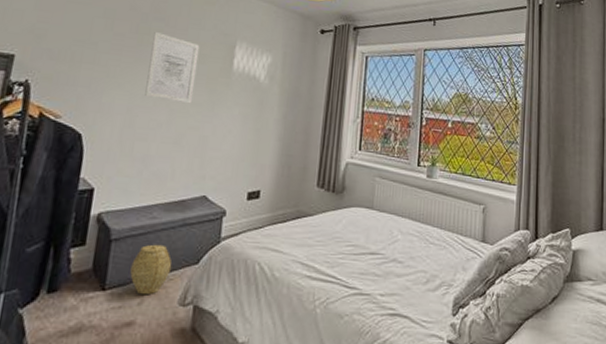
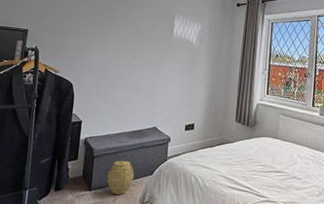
wall art: present [145,32,200,104] -> none [113,10,150,62]

